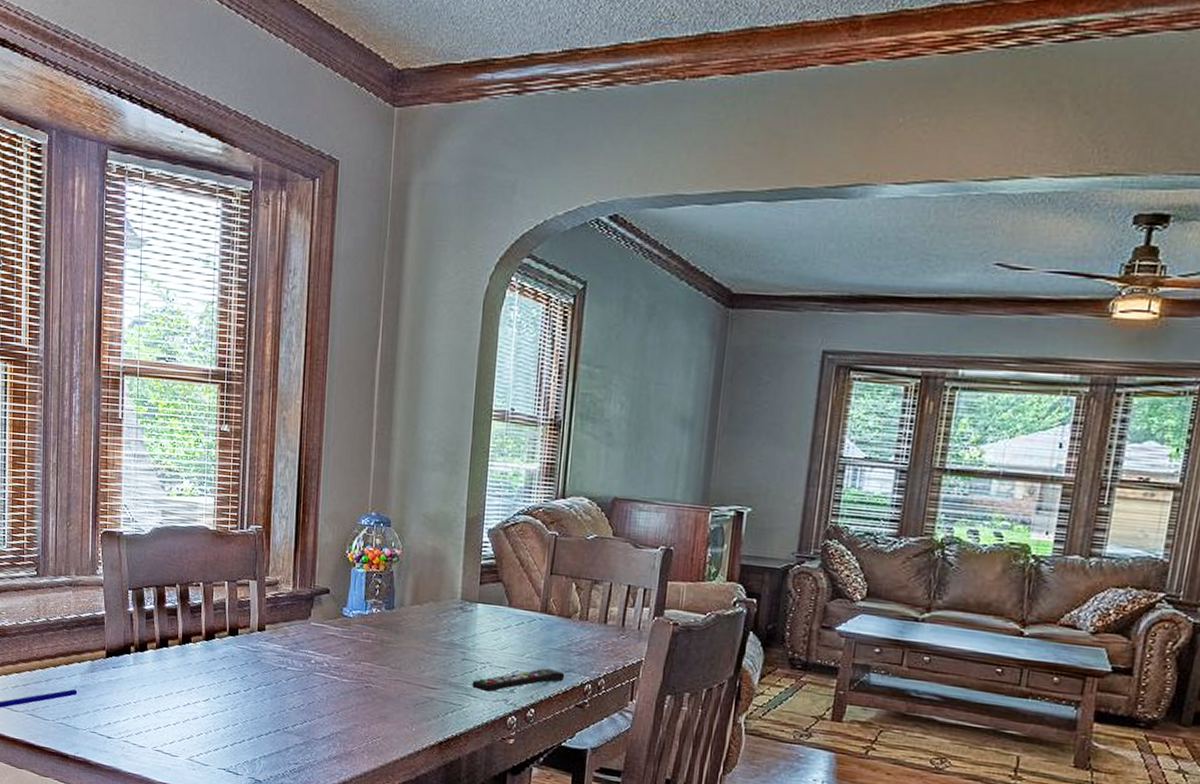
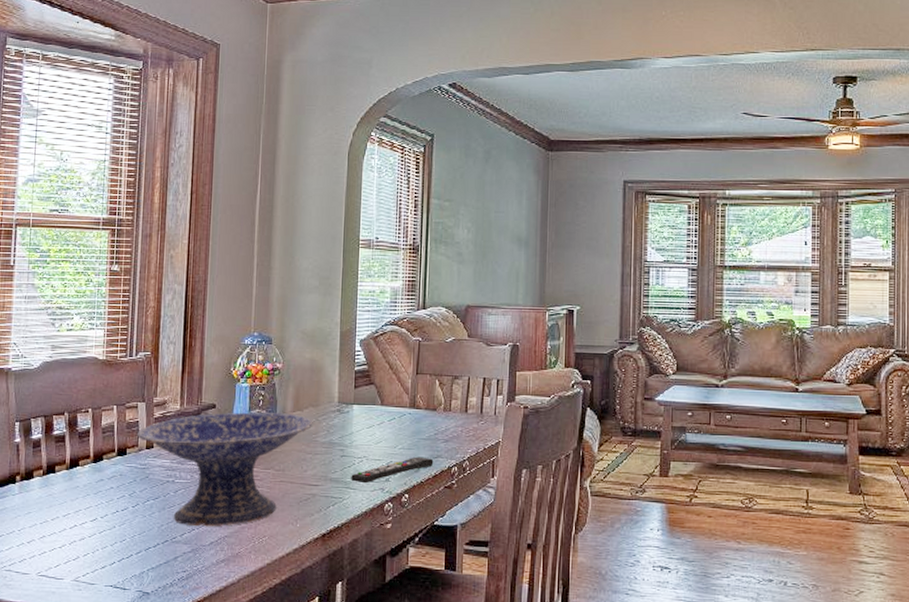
decorative bowl: none [248,599,433,722] -> present [136,412,313,527]

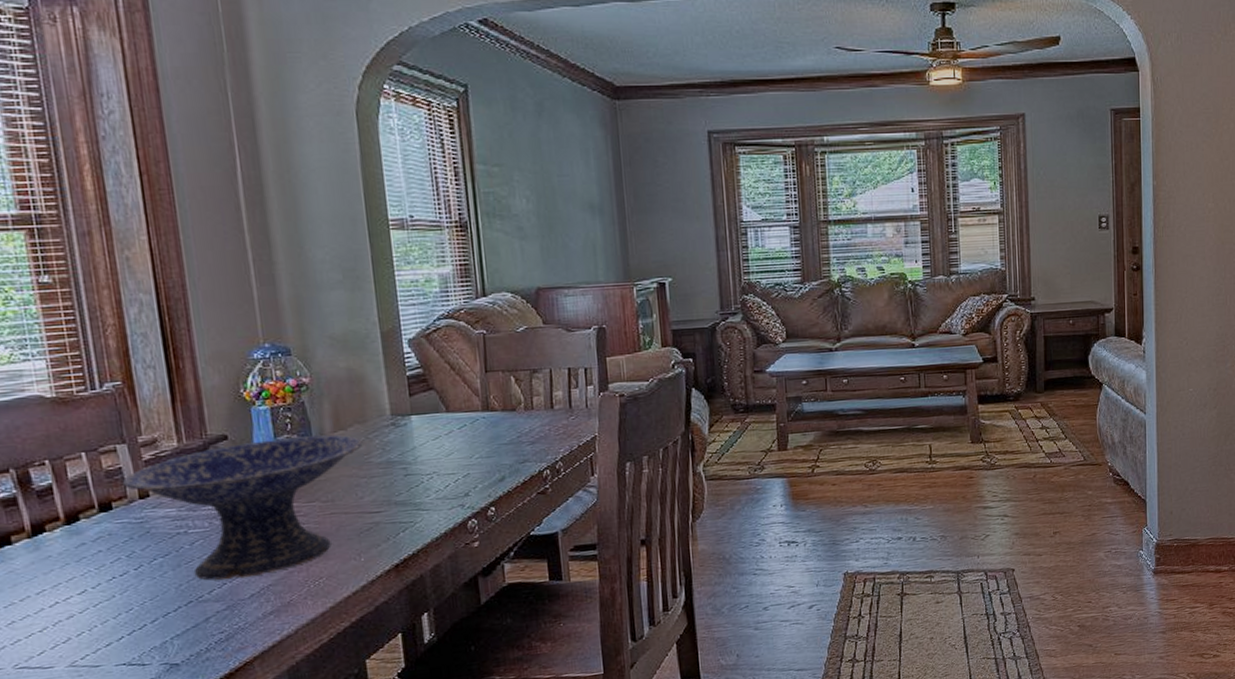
remote control: present [351,456,434,484] -> none [420,463,521,503]

